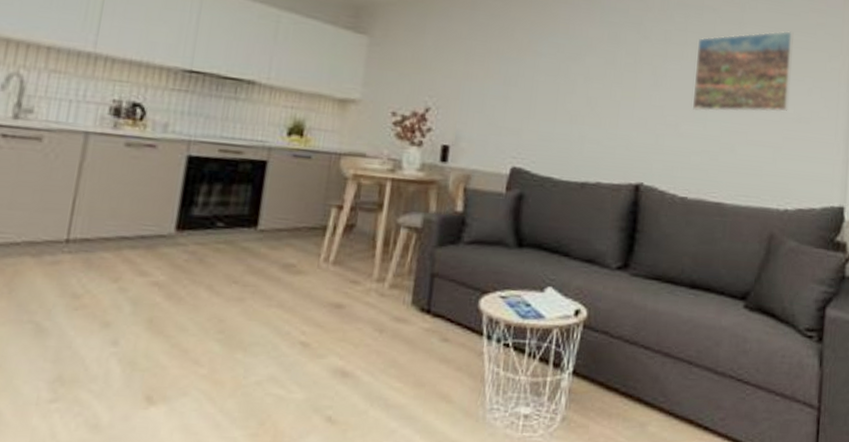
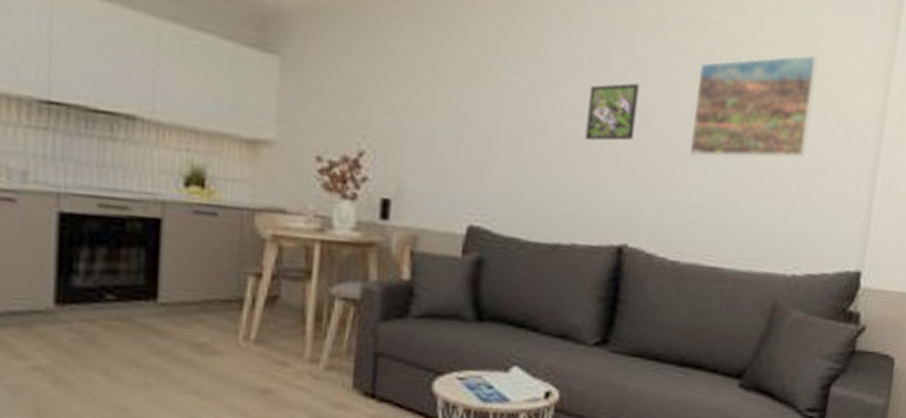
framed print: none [606,54,650,99] -> present [585,83,640,141]

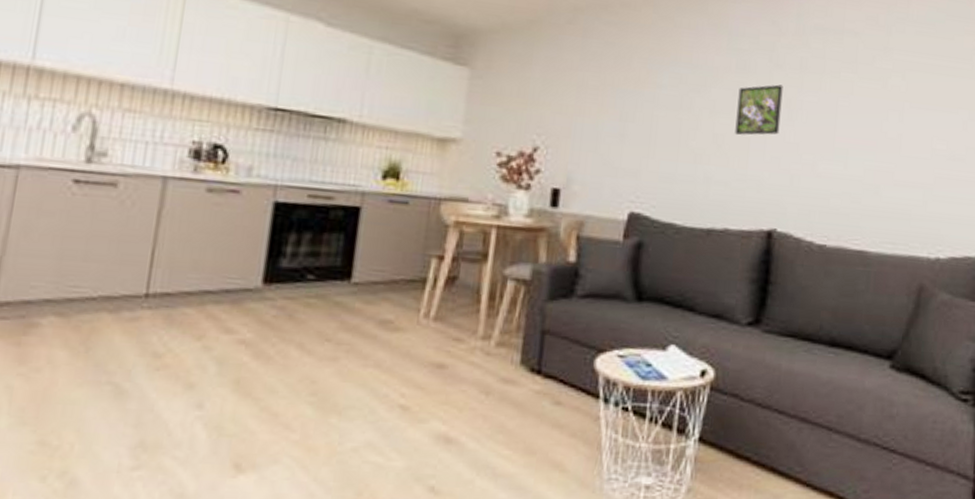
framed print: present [689,53,818,158] -> none [831,56,947,149]

